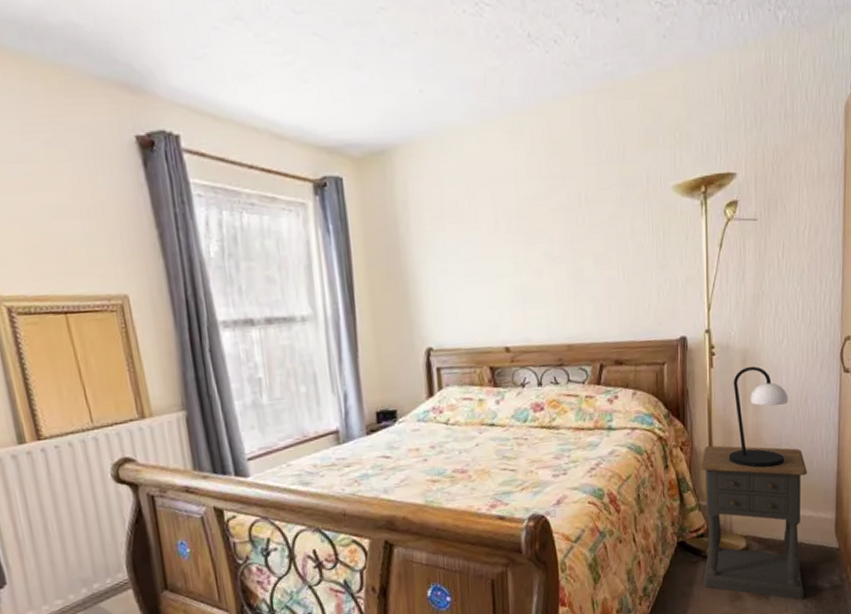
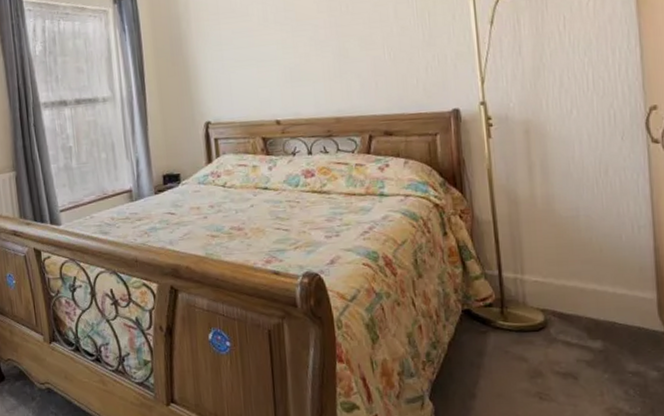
nightstand: present [699,445,808,600] -> none [482,214,623,386]
table lamp: present [728,366,789,468] -> none [515,137,585,240]

